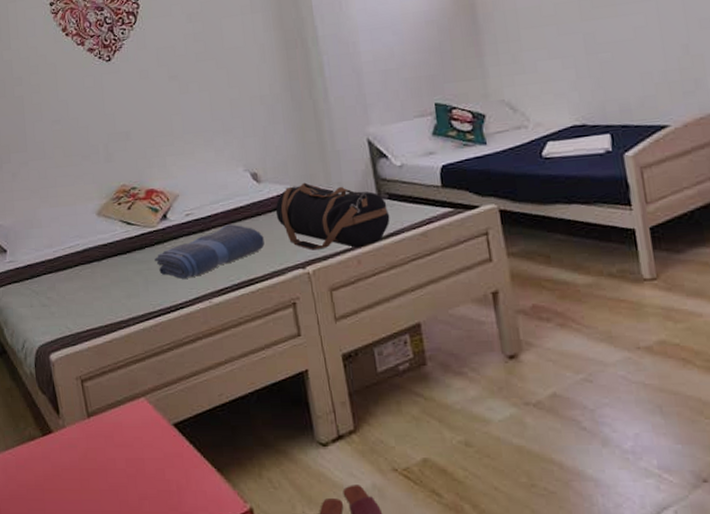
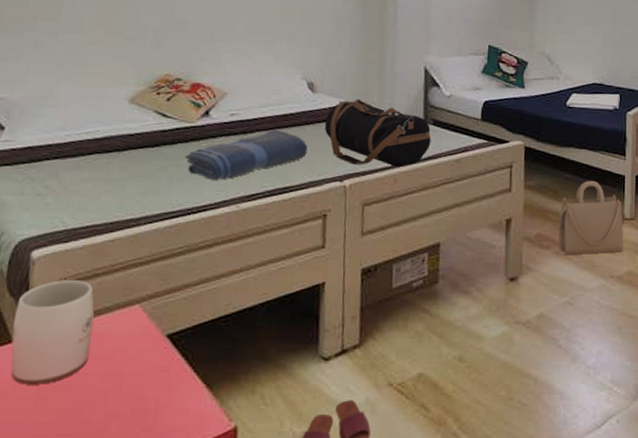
mug: none [48,378,114,468] -> present [11,280,95,385]
handbag: none [554,238,649,327] -> present [557,180,625,255]

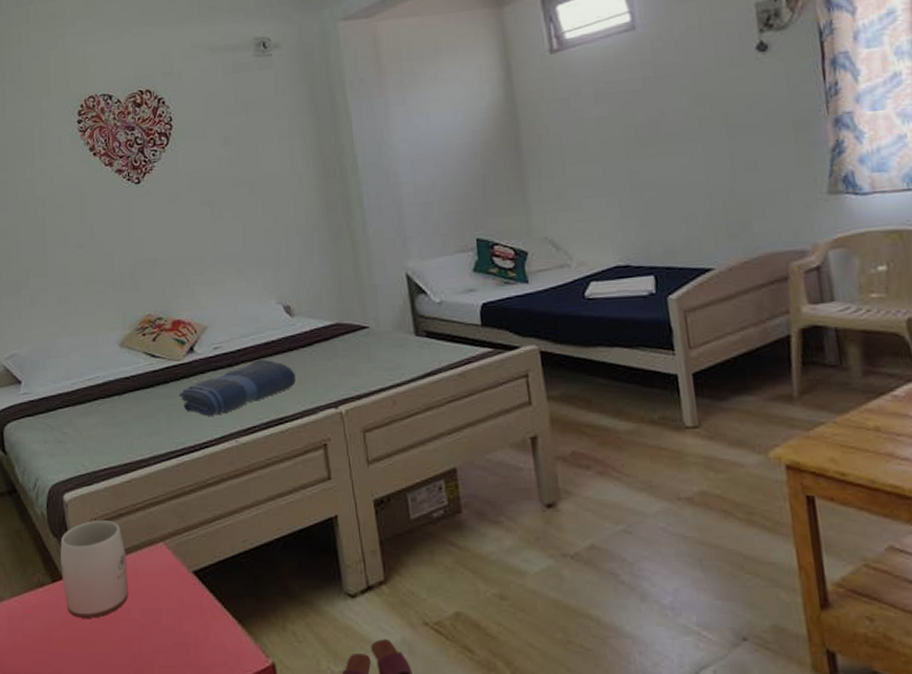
duffel bag: present [324,99,431,167] -> none [308,317,428,389]
handbag: present [557,180,625,255] -> none [595,383,690,475]

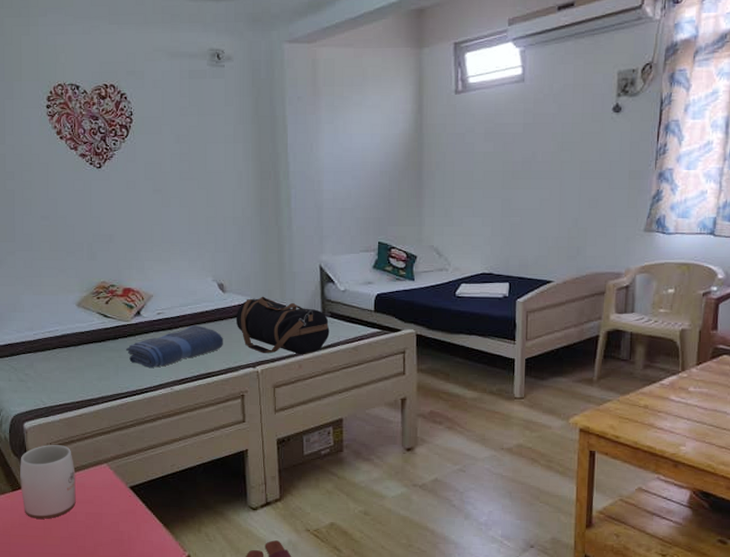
duffel bag: none [308,317,428,389] -> present [235,296,330,354]

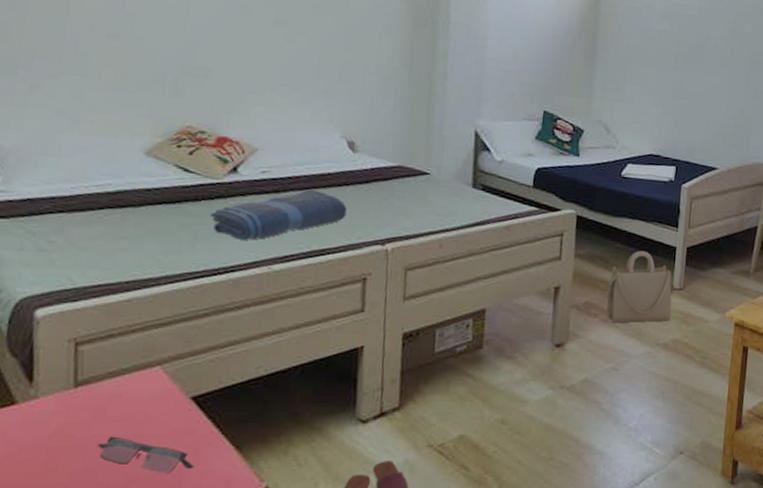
mug: present [20,445,76,519] -> none [14,340,110,447]
glasses: none [74,513,138,541] -> present [97,436,195,473]
duffel bag: present [235,296,330,354] -> none [365,160,480,232]
handbag: none [449,363,515,430] -> present [606,250,674,323]

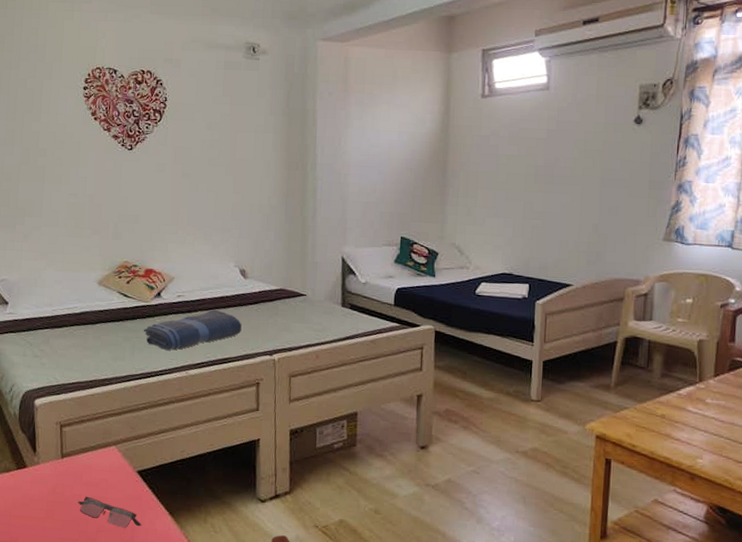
handbag: present [606,250,674,323] -> none [465,363,531,431]

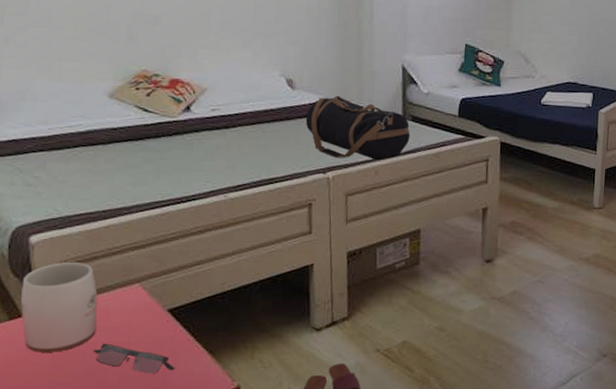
mug: none [26,423,83,501] -> present [21,262,98,352]
towel: present [144,309,242,350] -> none [170,124,290,172]
duffel bag: none [255,284,349,345] -> present [305,95,410,160]

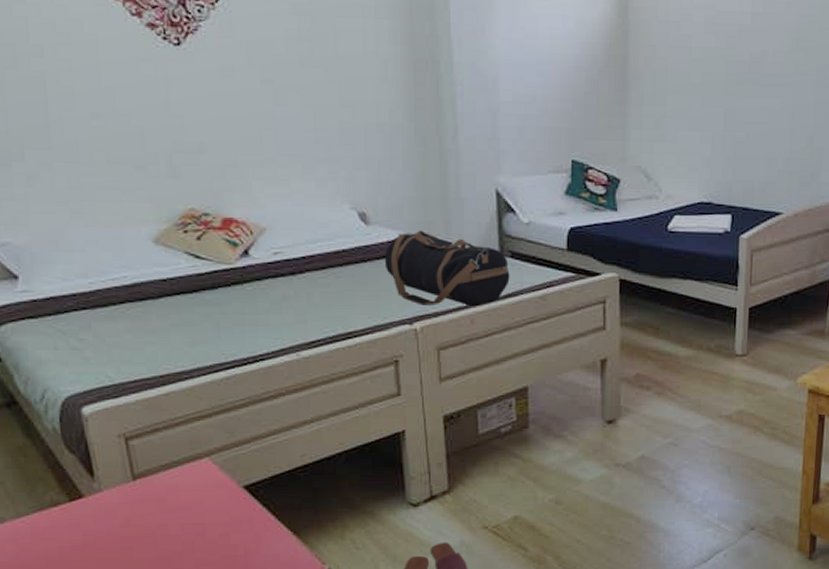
mug: present [21,262,98,352] -> none [79,436,166,536]
glasses: present [93,343,176,374] -> none [164,525,258,558]

